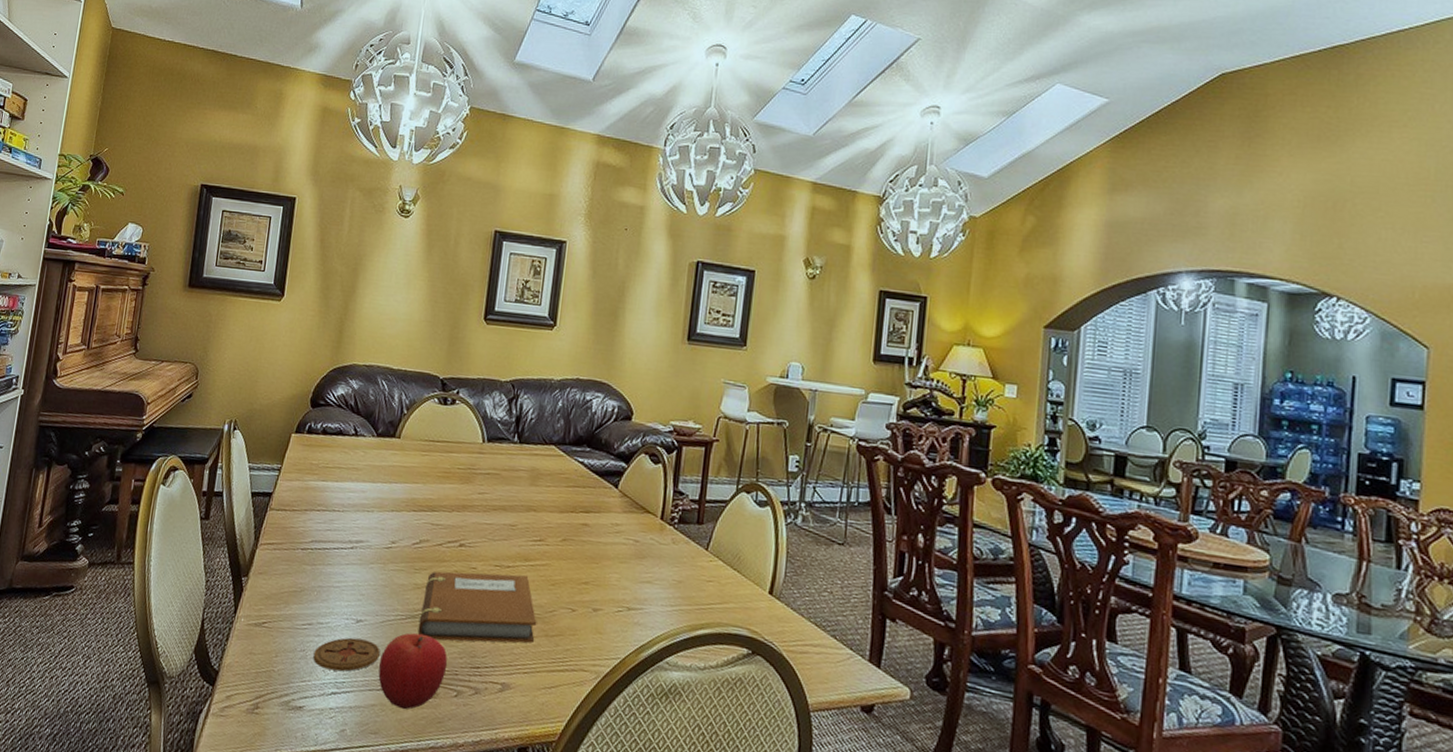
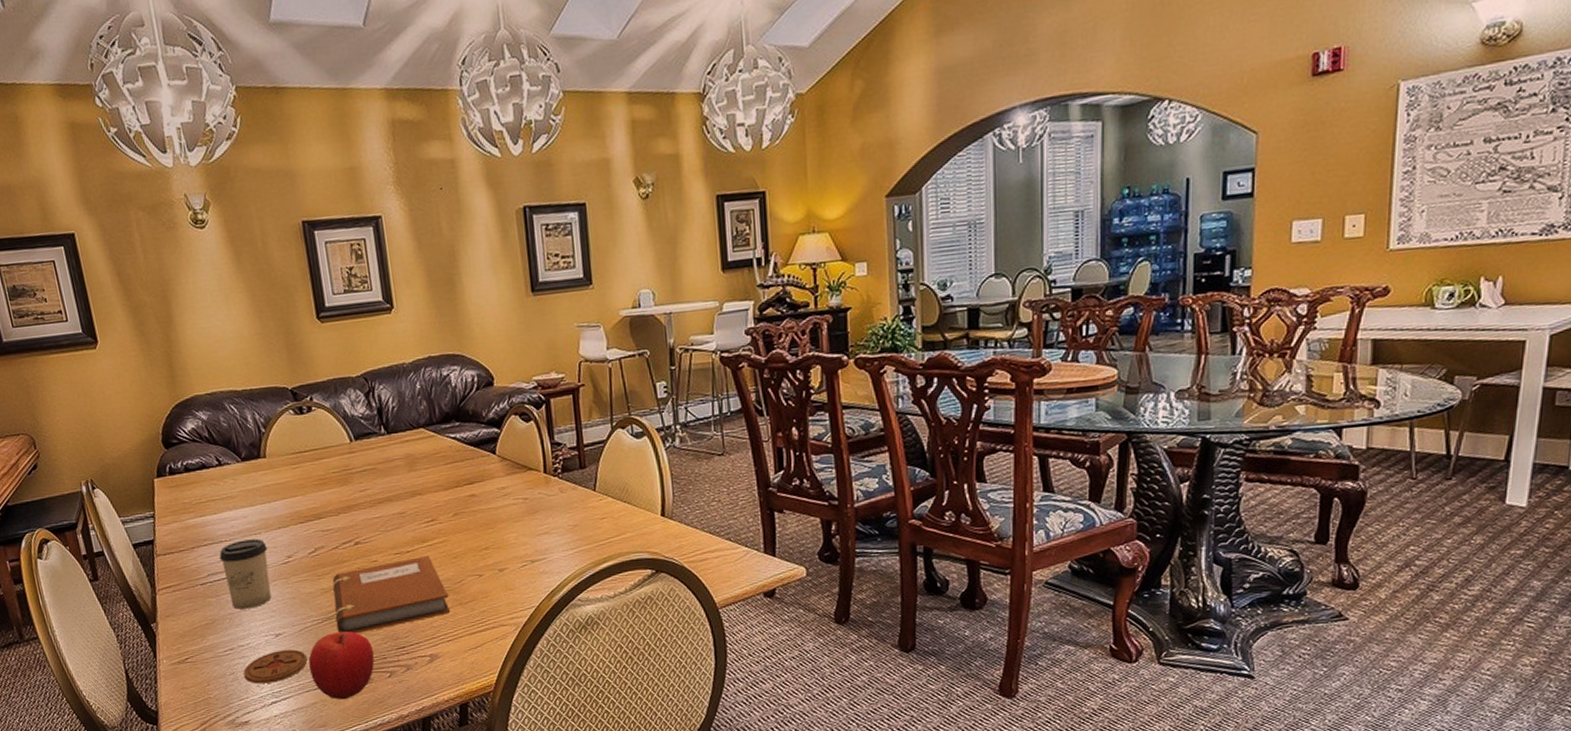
cup: none [325,513,376,587] -> present [219,539,272,610]

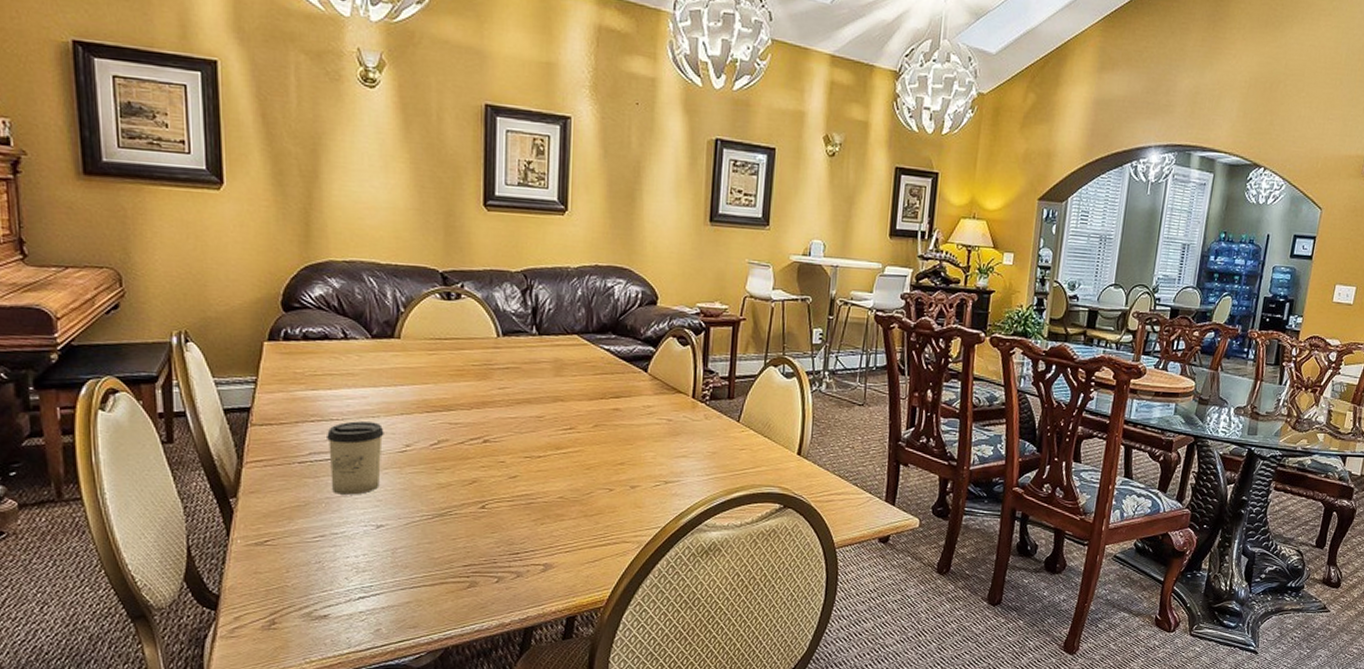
coaster: present [243,649,308,684] -> none [332,543,408,577]
fruit: present [308,630,375,700] -> none [408,529,485,602]
notebook: present [332,555,451,634] -> none [448,462,575,534]

